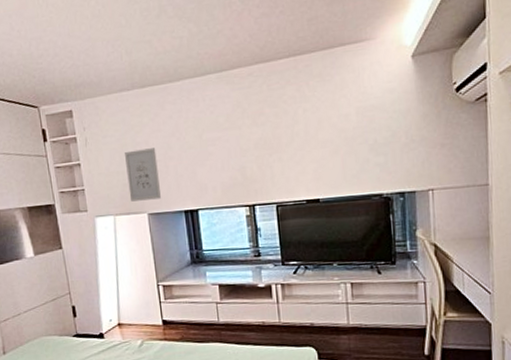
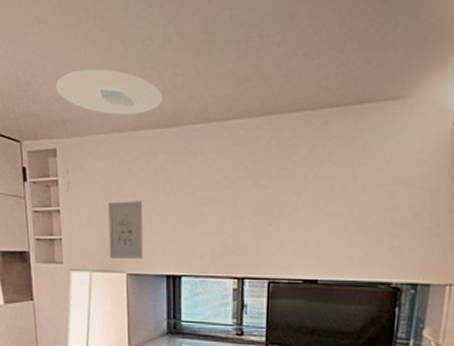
ceiling light: none [67,38,164,77] -> present [56,68,163,115]

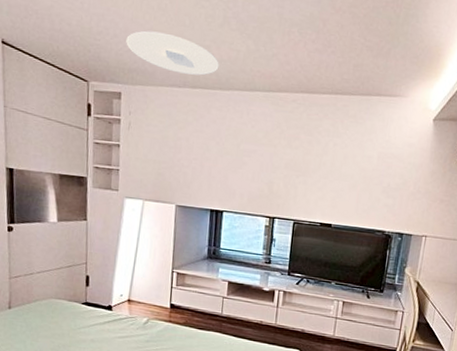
wall art: present [109,201,144,259] -> none [161,143,195,194]

